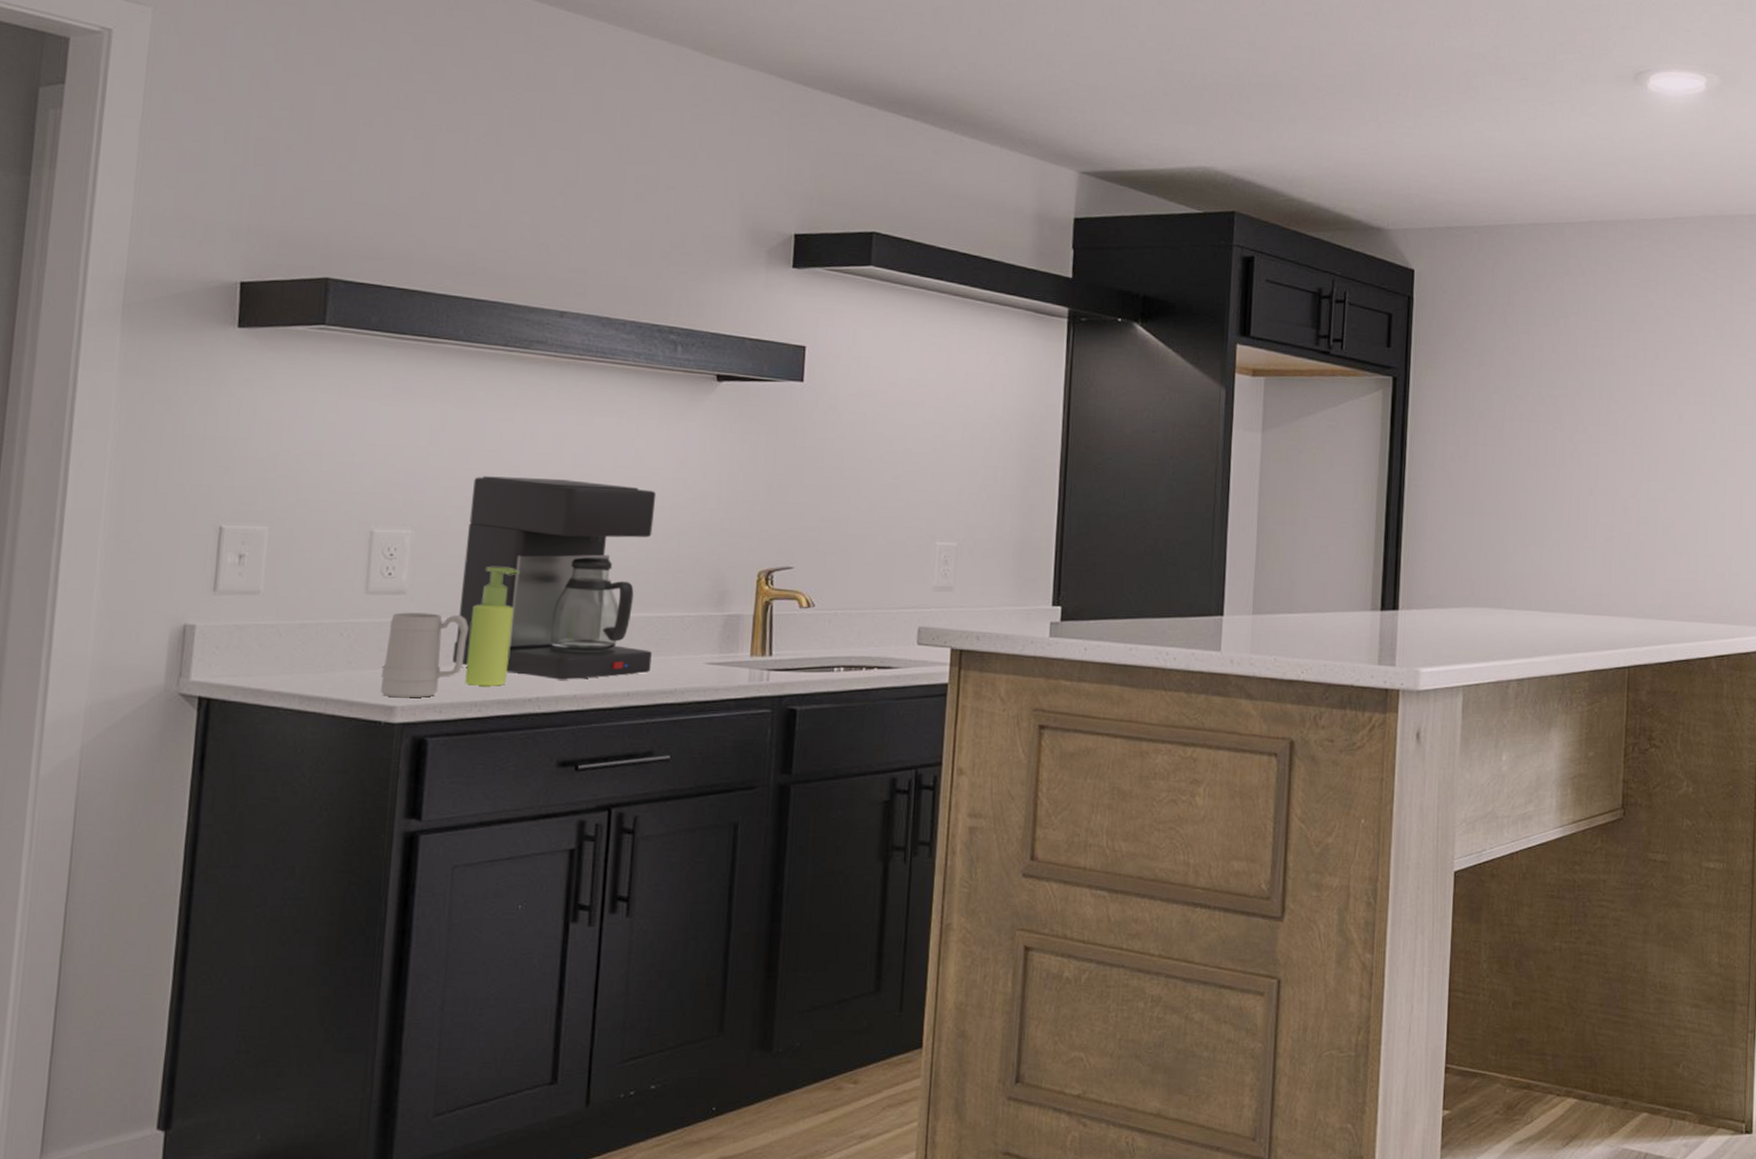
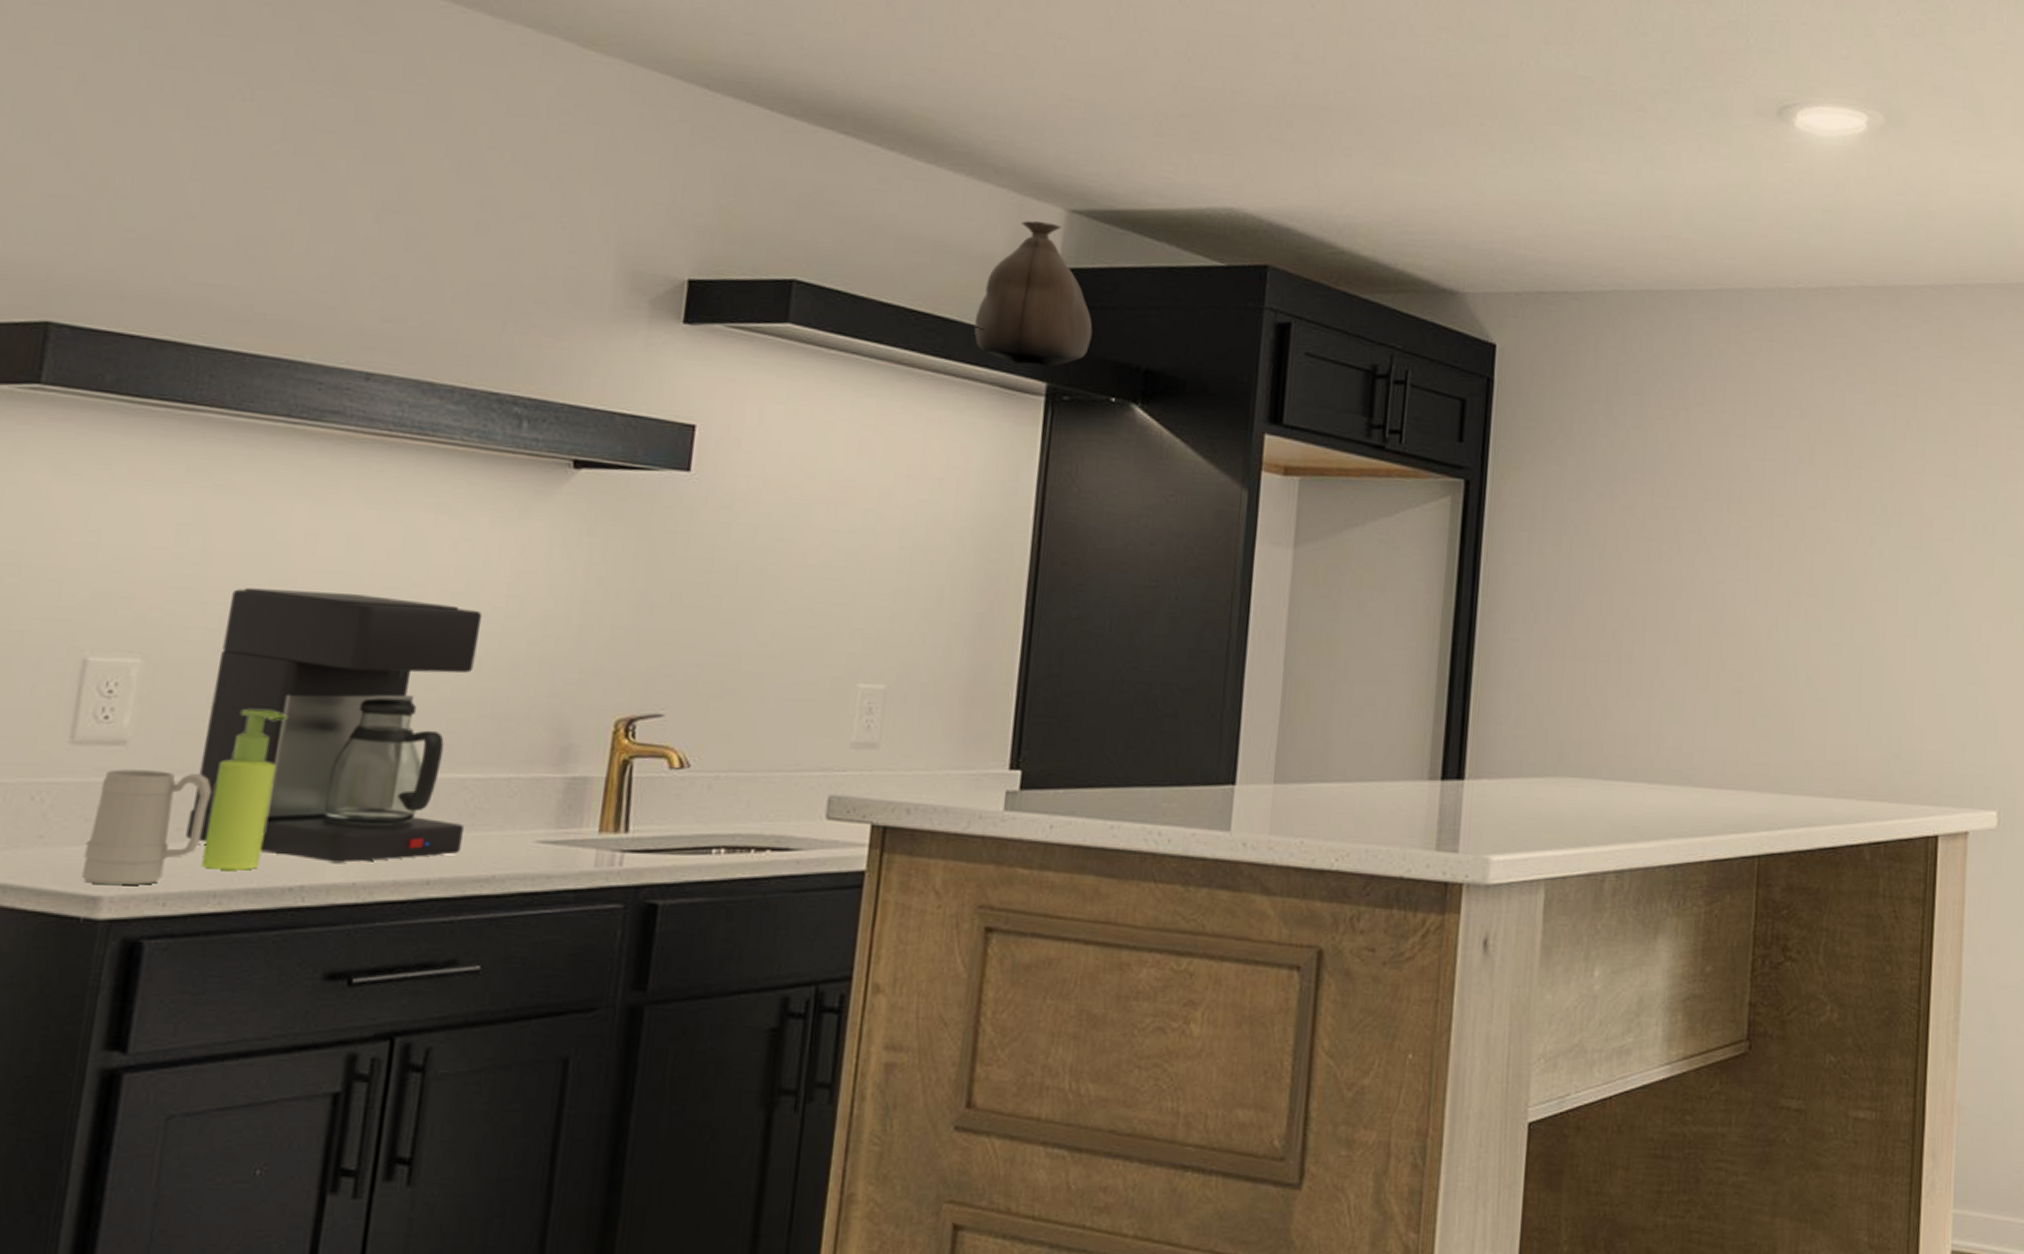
bag: none [1011,181,1102,296] -> present [973,220,1093,368]

